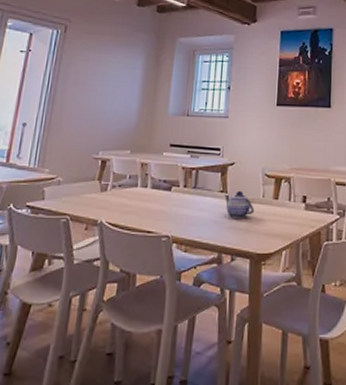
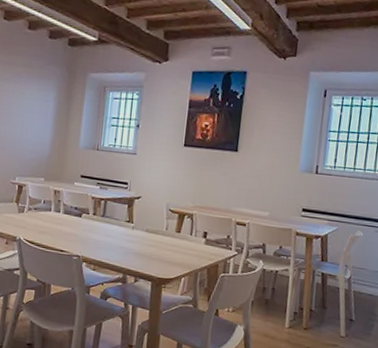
teapot: present [224,190,255,218] -> none [130,221,158,247]

